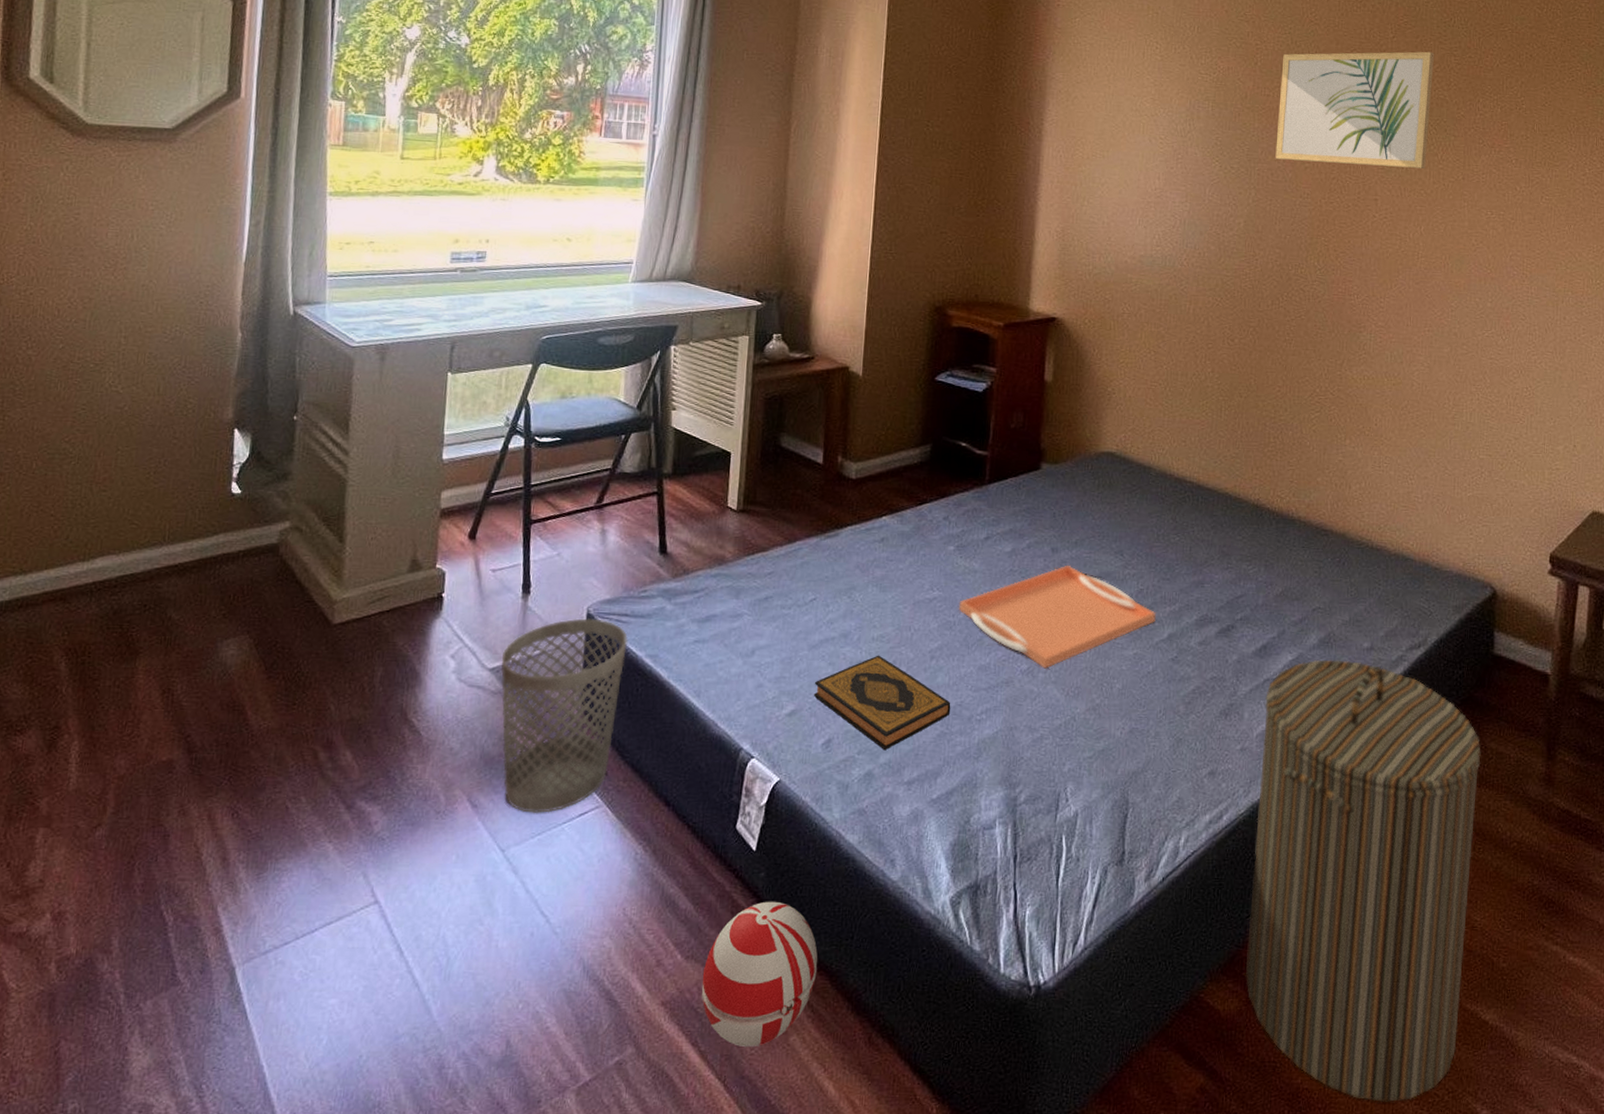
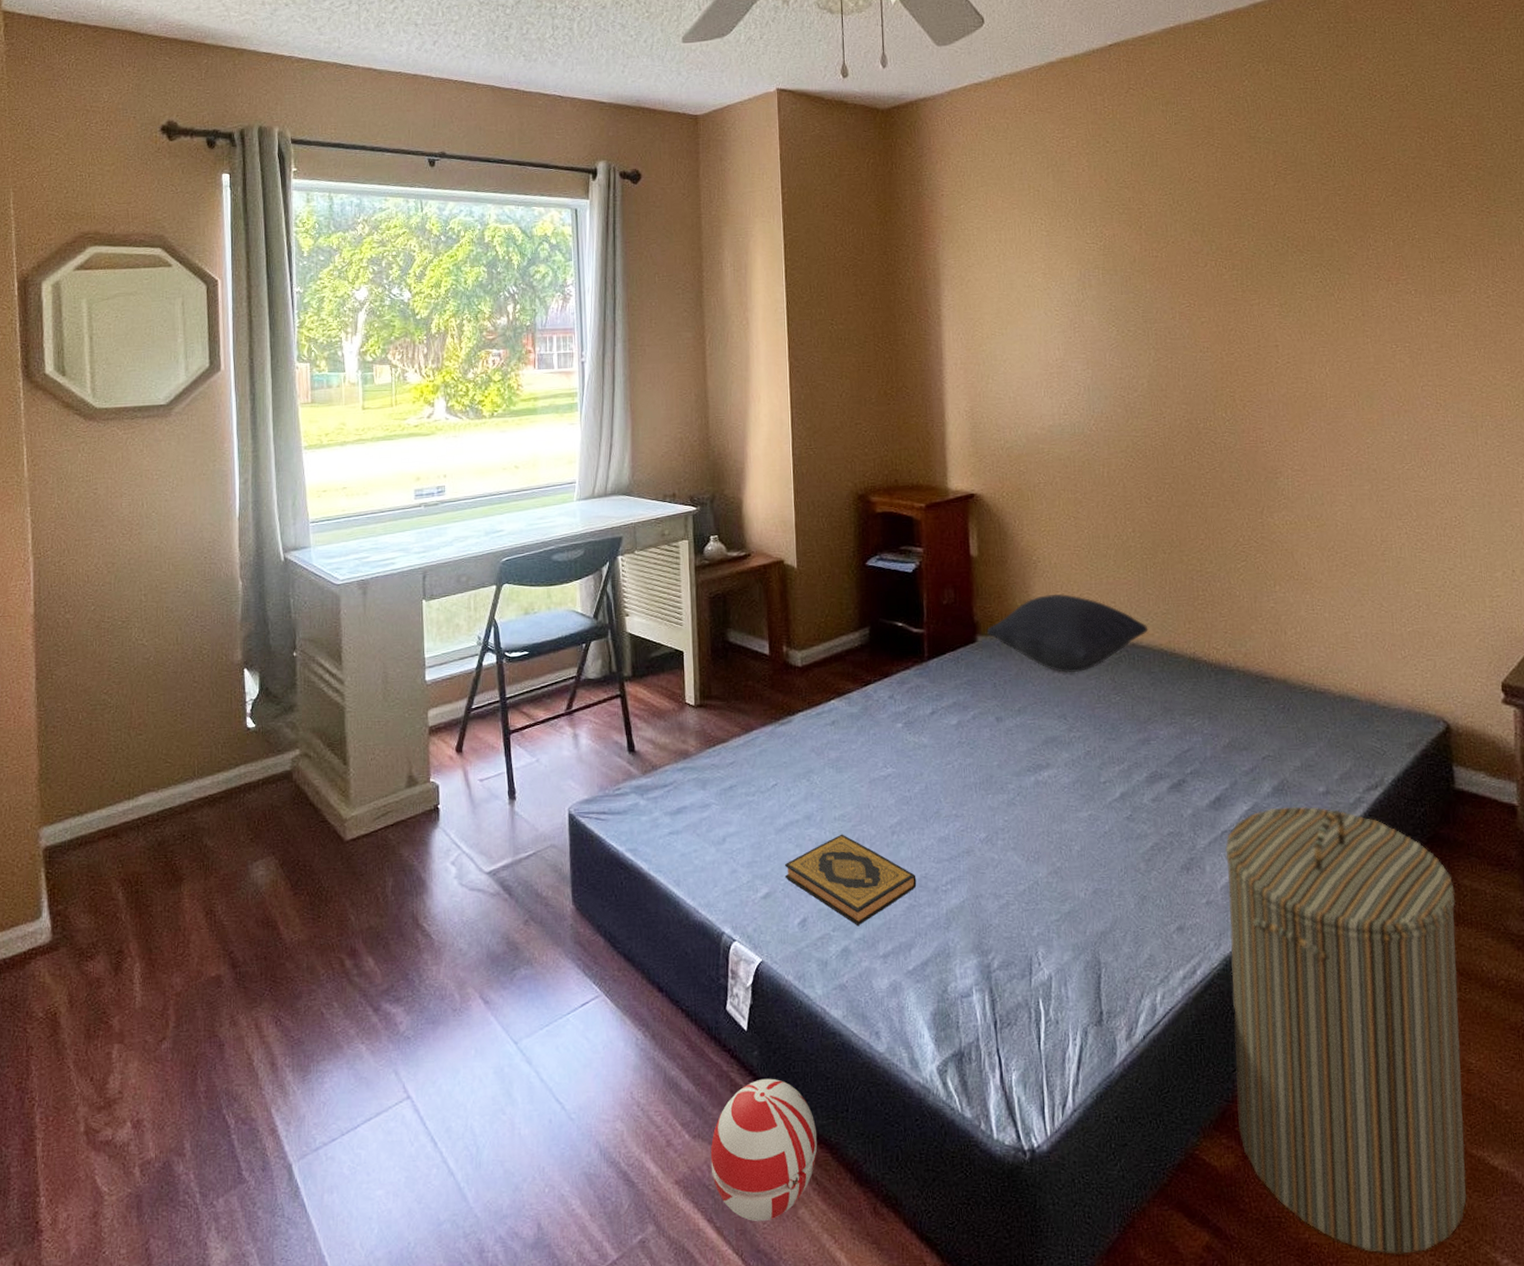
wastebasket: present [500,618,629,814] -> none [496,818,609,1007]
serving tray: present [958,565,1156,669] -> none [913,732,1106,836]
pillow: none [1053,427,1216,510] -> present [987,594,1148,673]
wall art: present [1275,51,1434,169] -> none [1166,194,1323,317]

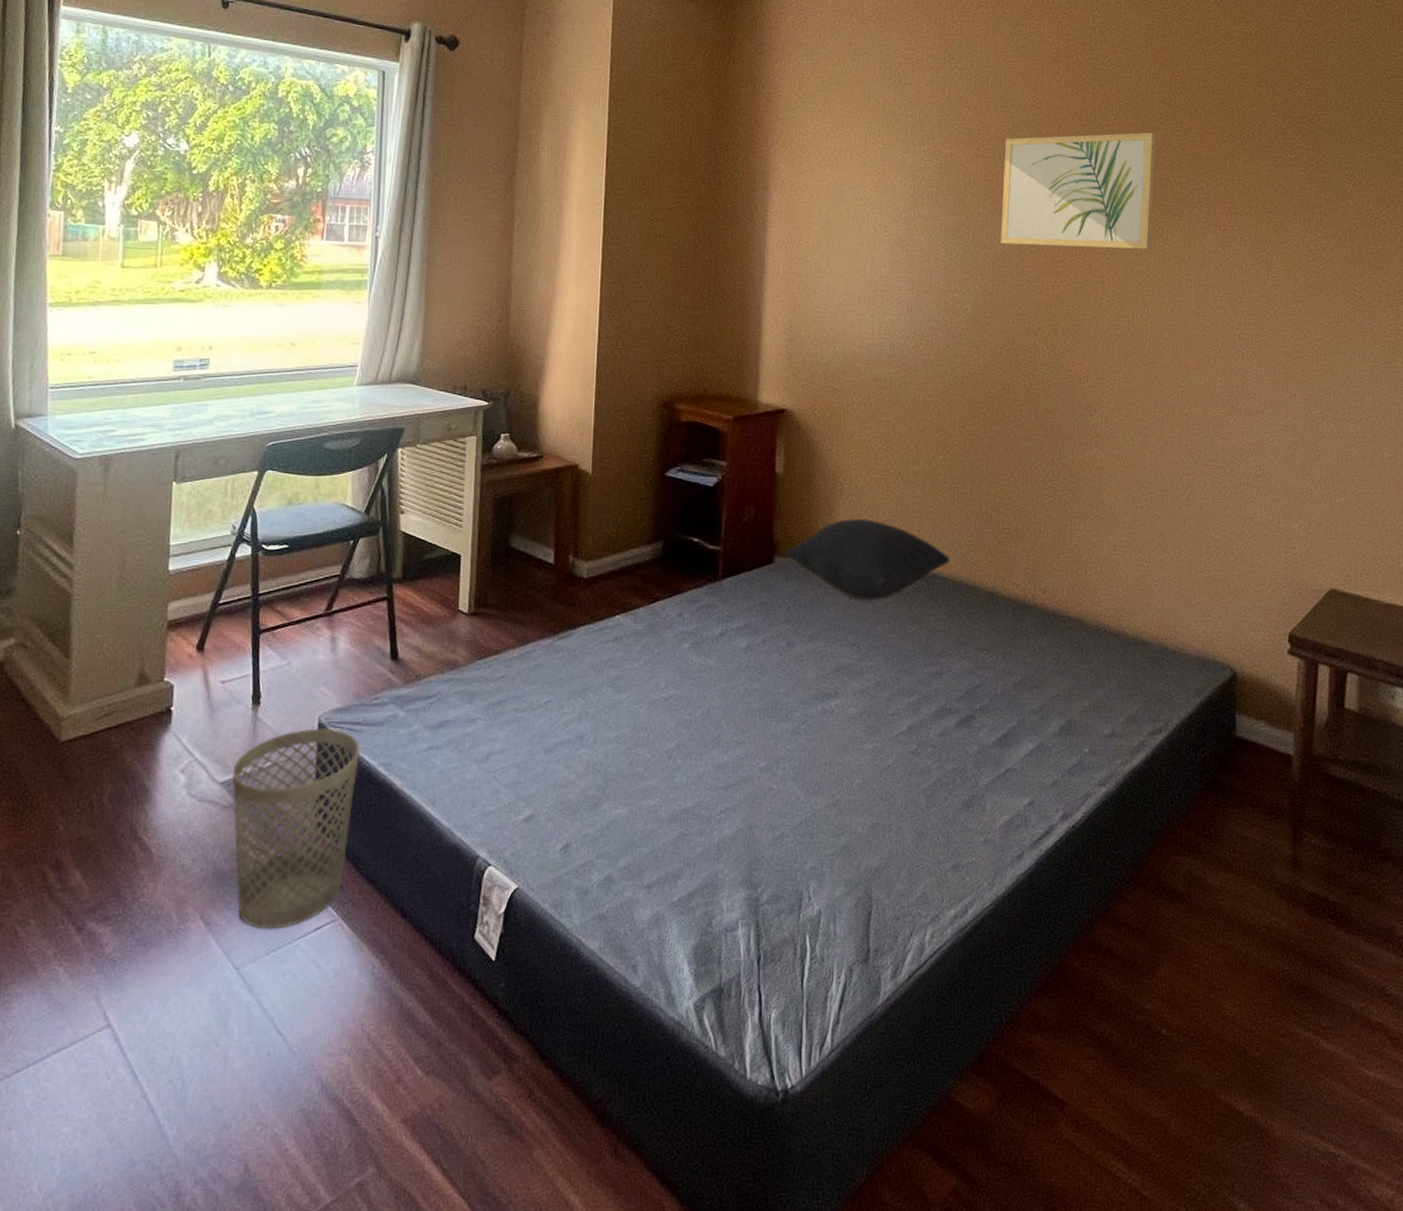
wastebasket: none [496,818,609,1007] -> present [231,728,361,930]
ball: present [710,1078,817,1221] -> none [442,1012,561,1163]
hardback book: present [784,834,917,925] -> none [550,756,690,853]
wall art: none [1166,194,1323,317] -> present [1001,132,1156,249]
laundry hamper: present [1225,806,1468,1255] -> none [995,747,1227,1200]

